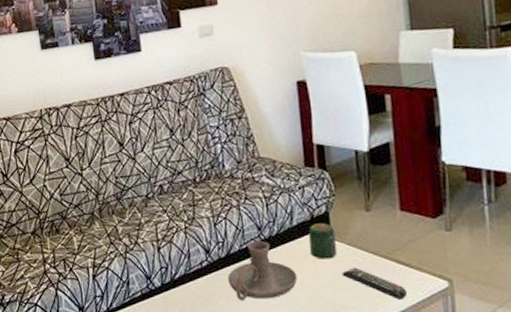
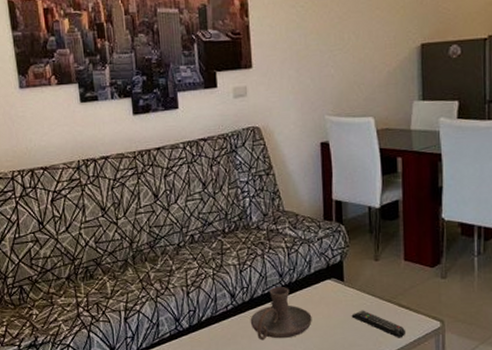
jar: present [308,223,337,259] -> none [324,271,348,303]

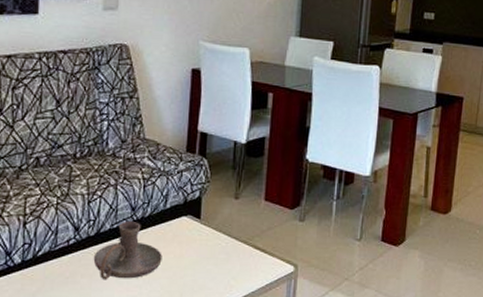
remote control: present [351,310,406,338] -> none [204,251,259,282]

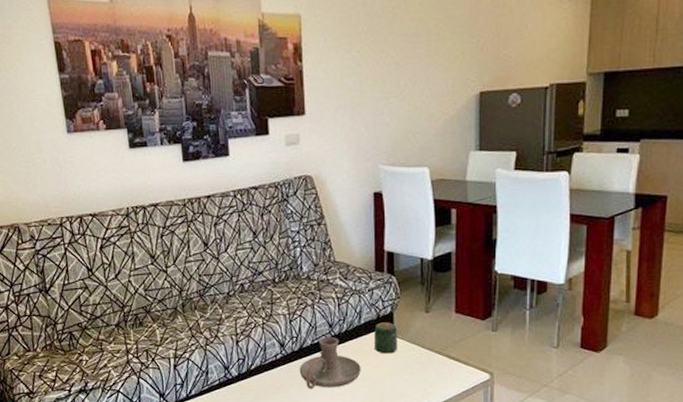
jar: none [179,207,204,242] -> present [374,322,397,354]

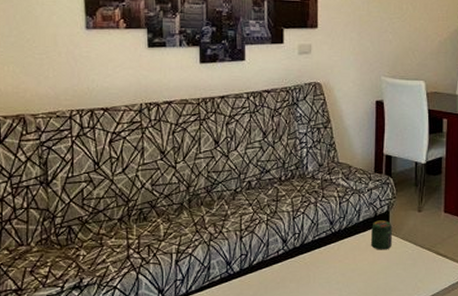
candle holder: present [299,337,361,390] -> none [299,234,358,285]

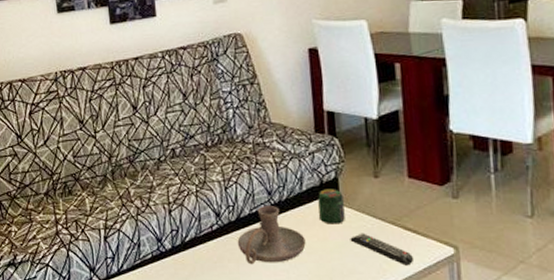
candle holder: none [299,234,358,285] -> present [237,206,306,265]
remote control: none [394,257,442,284] -> present [350,233,415,266]

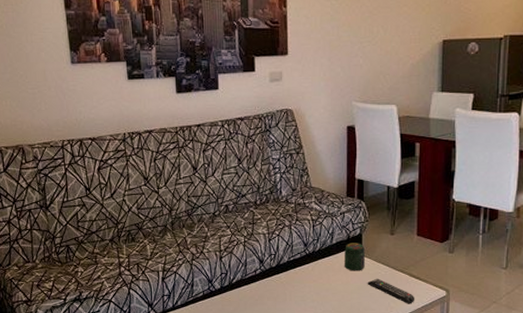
candle holder: present [237,206,306,265] -> none [276,255,332,302]

